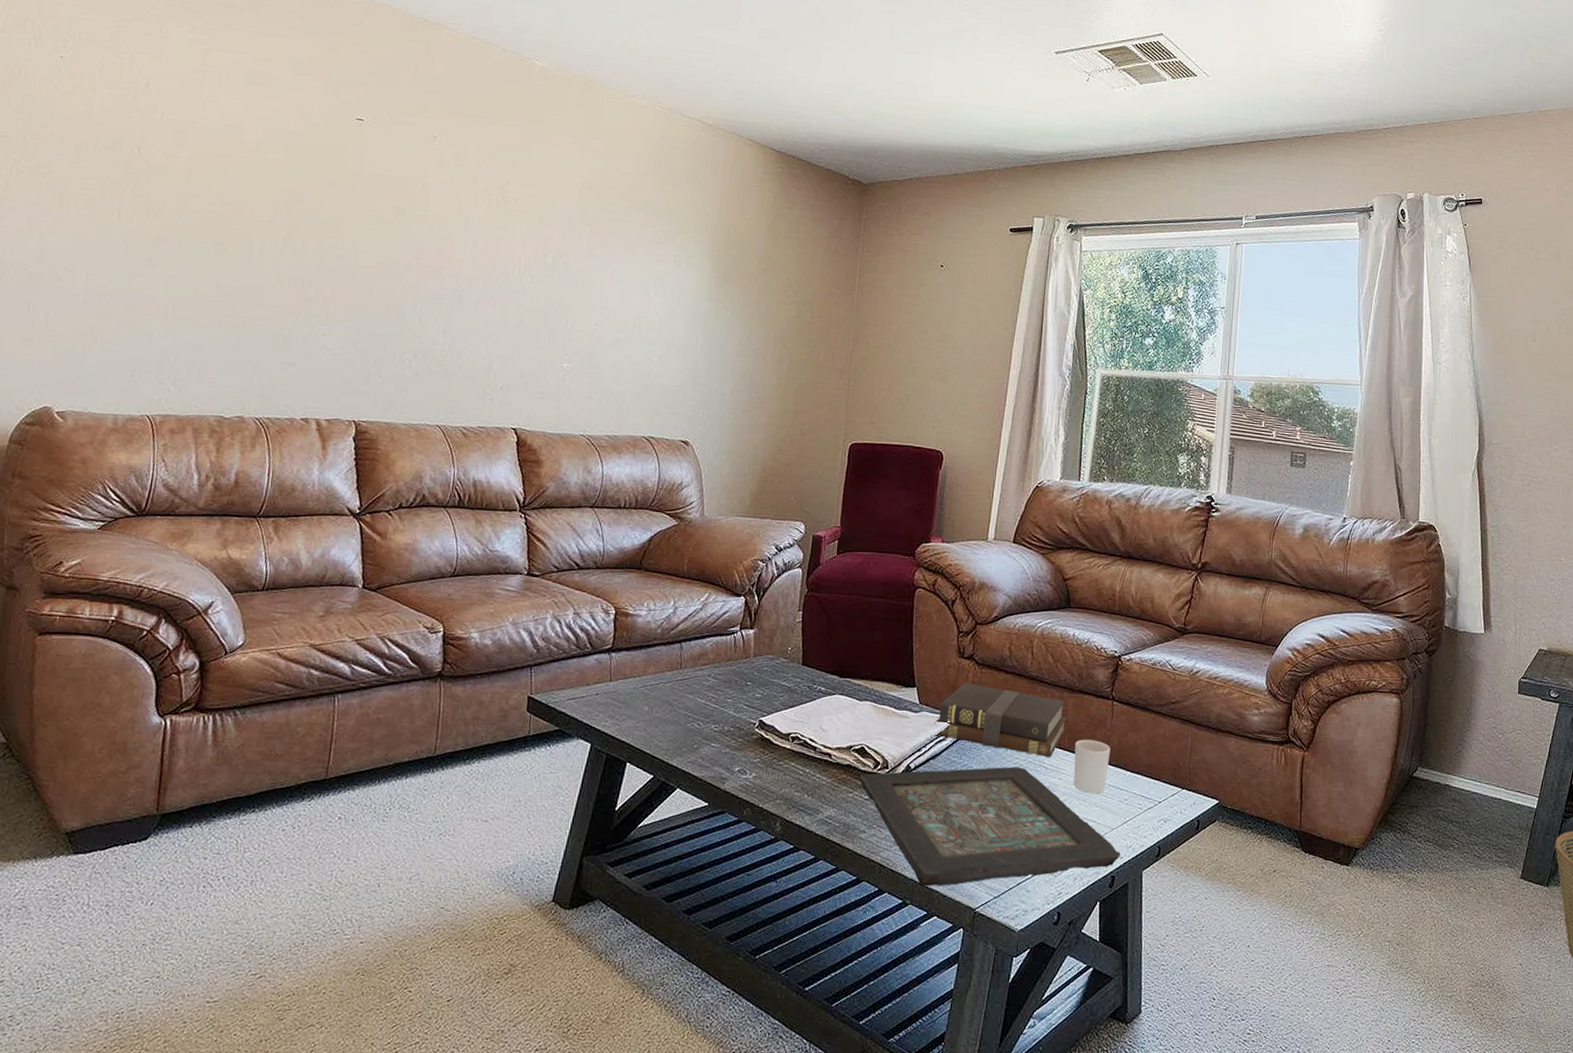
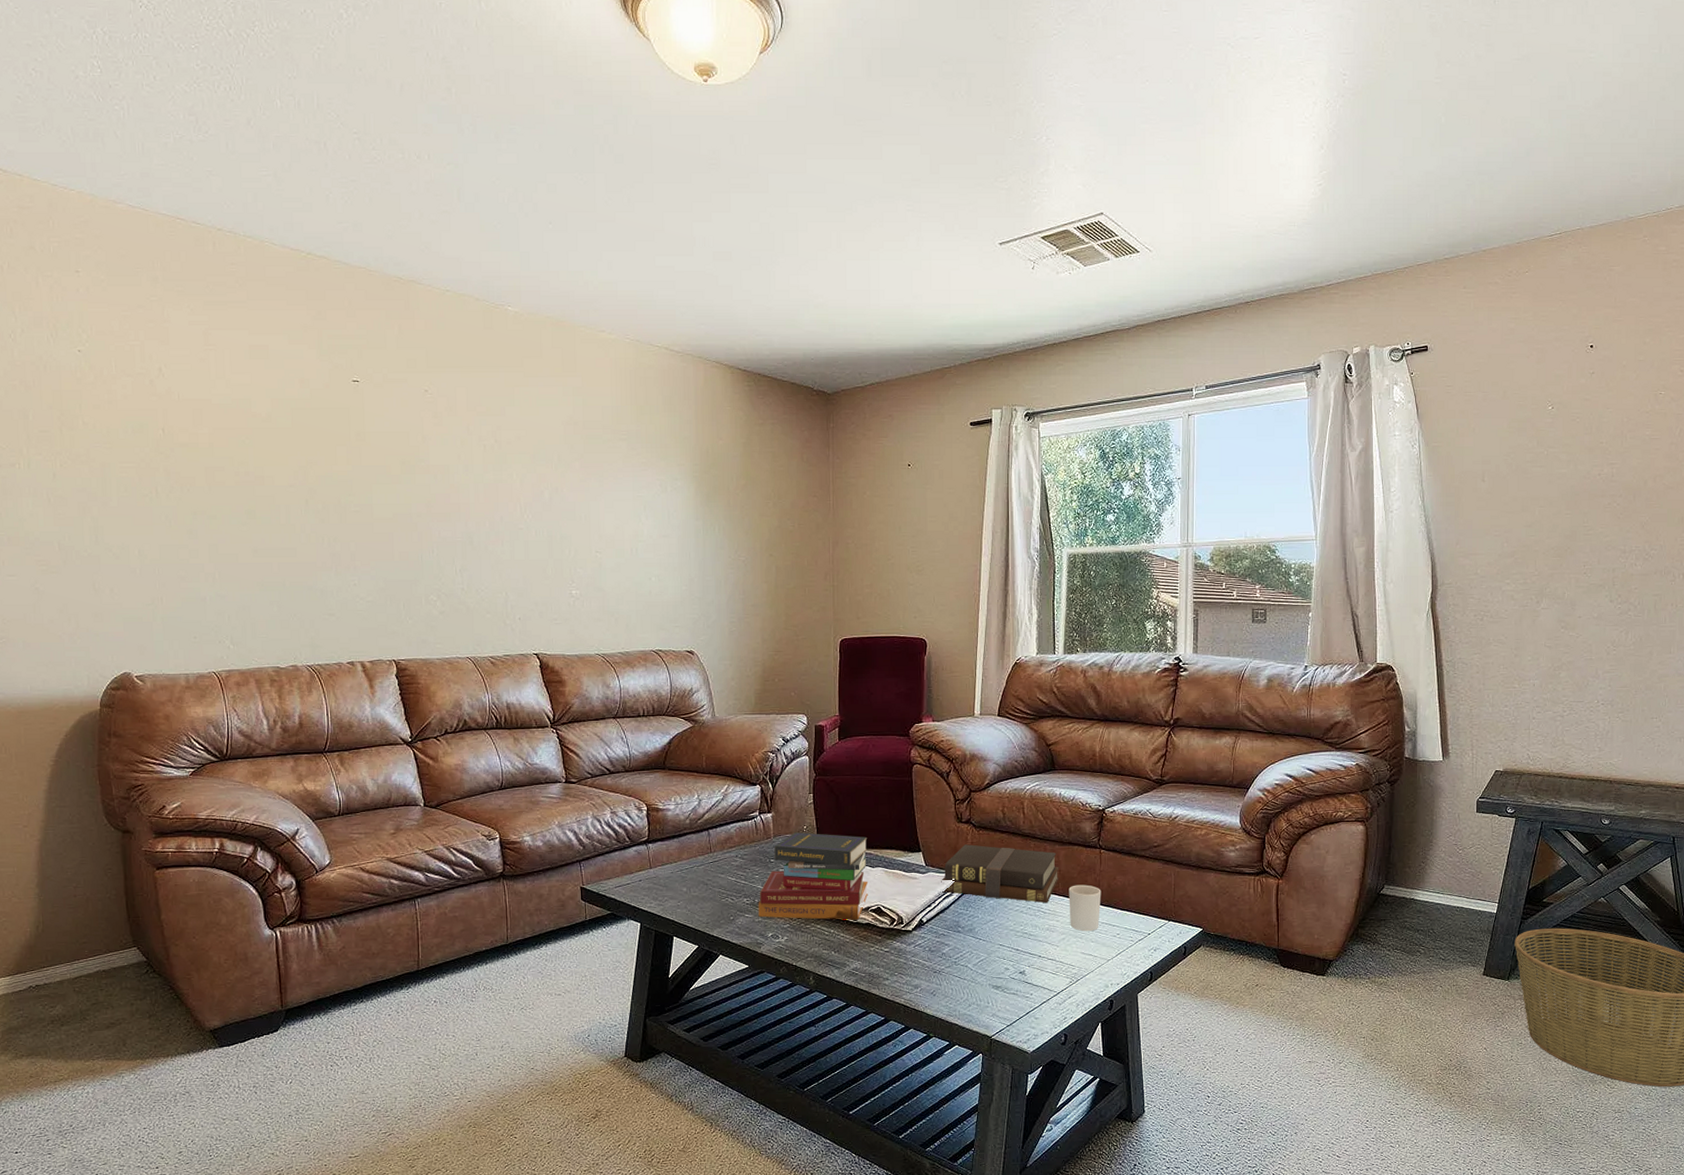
books: none [726,653,858,760] -> present [758,832,869,920]
decorative tray: present [859,766,1121,887] -> none [879,913,1117,1021]

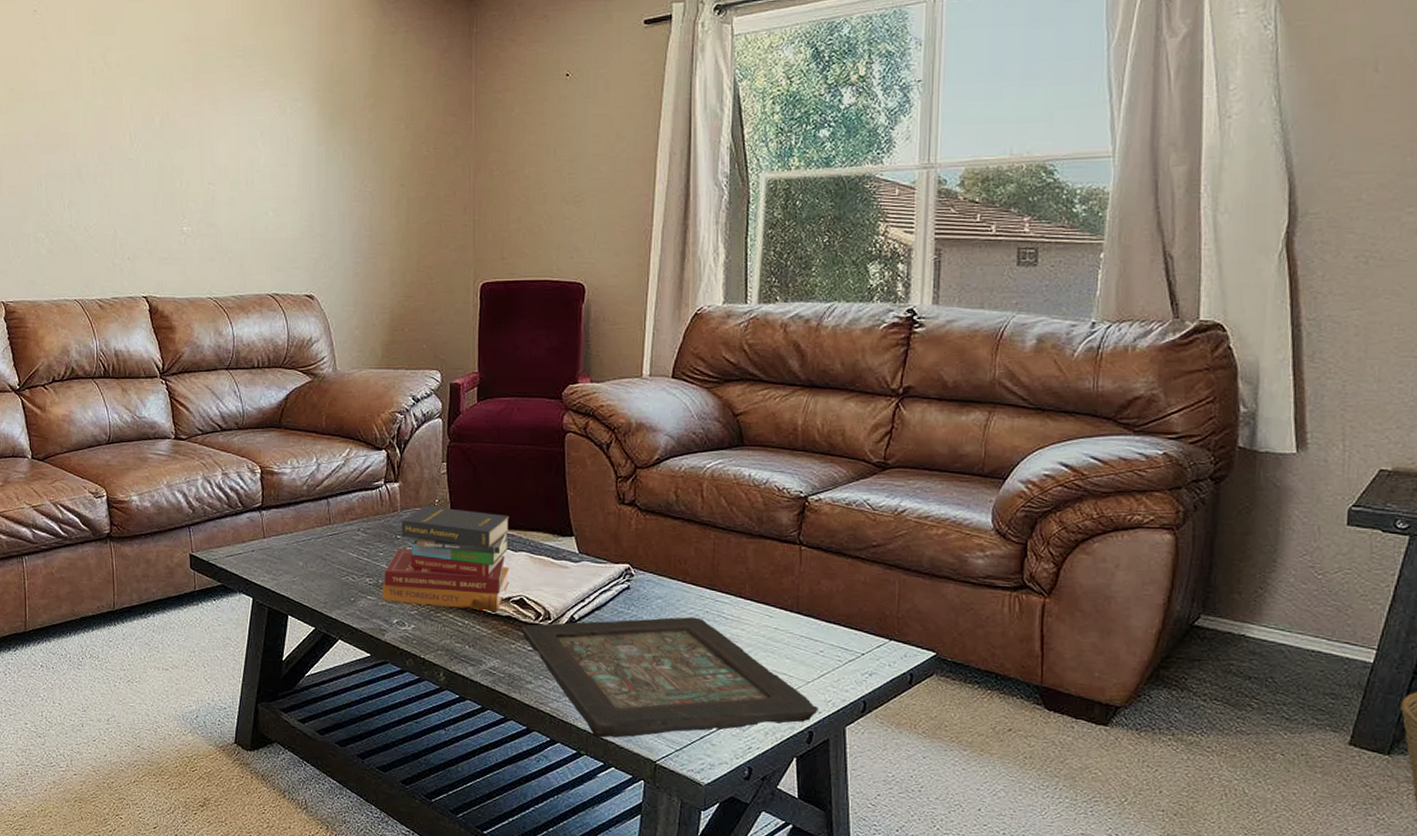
decorative tray: none [879,913,1117,1021] -> present [521,617,818,738]
bible: present [941,844,1059,904] -> none [597,530,747,608]
mug: present [1069,884,1102,932] -> none [758,587,801,646]

